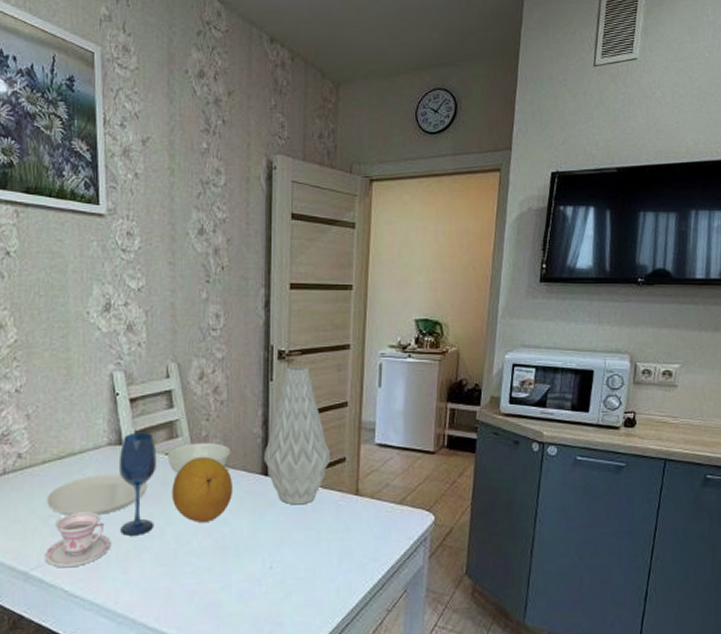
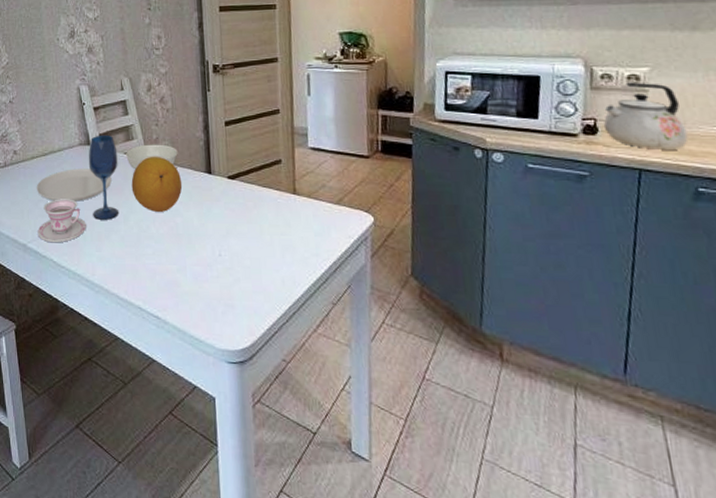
vase: present [263,366,331,505] -> none [206,78,268,201]
kettle: none [641,377,704,441] -> present [604,82,690,150]

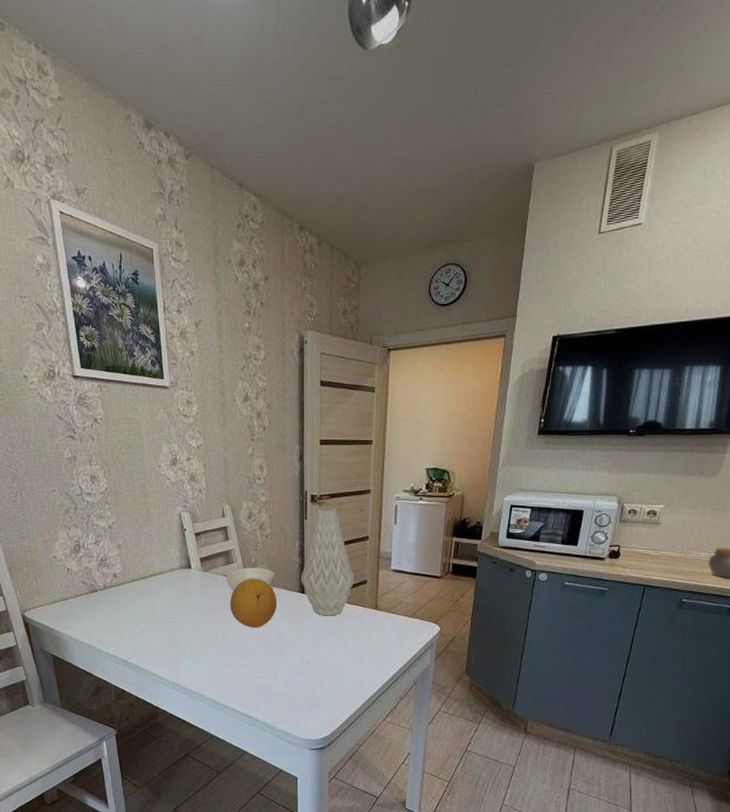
plate: present [36,169,112,201] -> none [136,590,211,620]
teacup: present [37,199,86,243] -> none [138,618,186,658]
wineglass: present [88,135,119,220] -> none [188,559,218,636]
vase: none [206,78,268,201] -> present [300,507,355,616]
kettle: present [604,82,690,150] -> none [625,516,683,570]

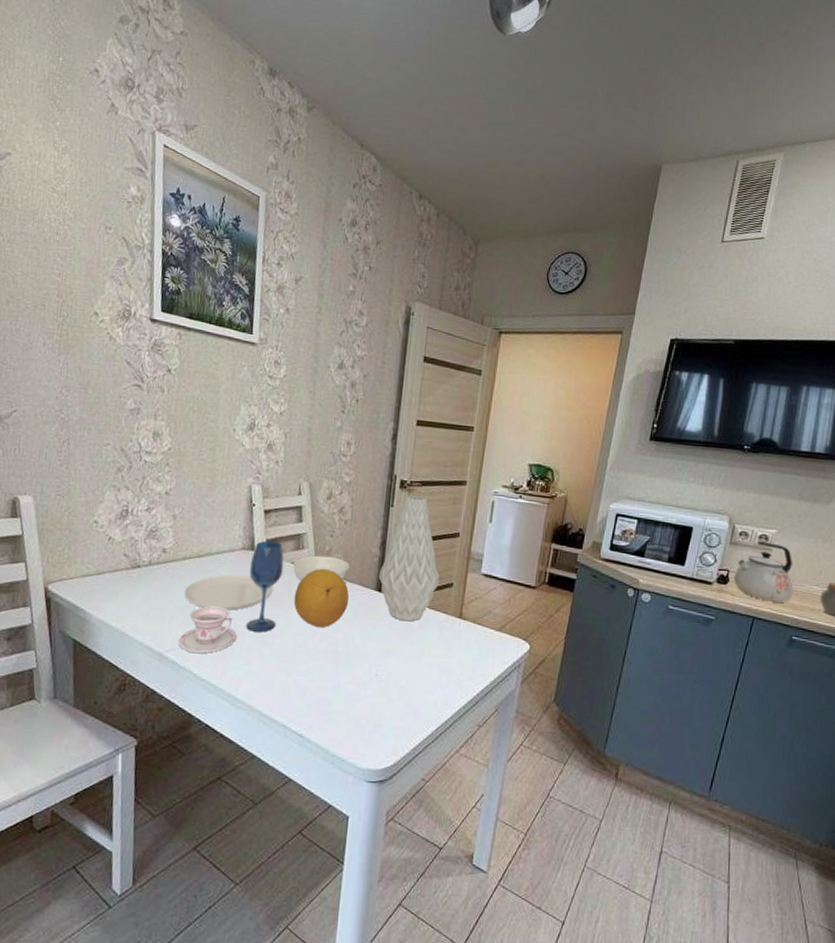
plate: none [136,590,211,620] -> present [184,574,273,610]
teacup: none [138,618,186,658] -> present [178,606,237,654]
wineglass: none [188,559,218,636] -> present [246,540,284,632]
kettle: none [625,516,683,570] -> present [734,541,795,603]

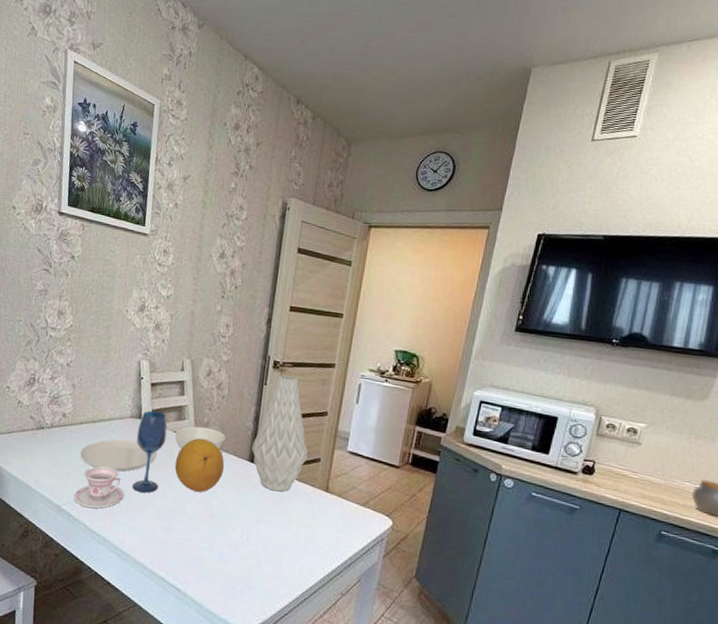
kettle: present [734,541,795,603] -> none [600,433,665,497]

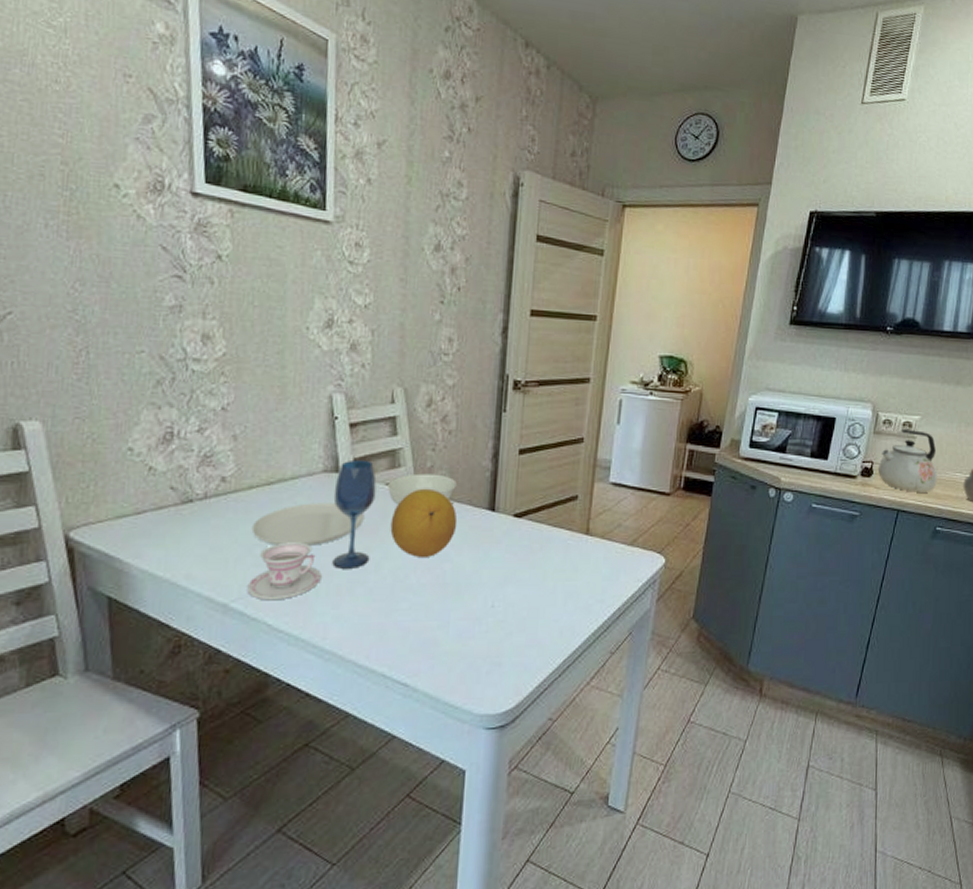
vase: present [251,375,308,492] -> none [491,397,563,543]
kettle: none [600,433,665,497] -> present [878,428,938,493]

